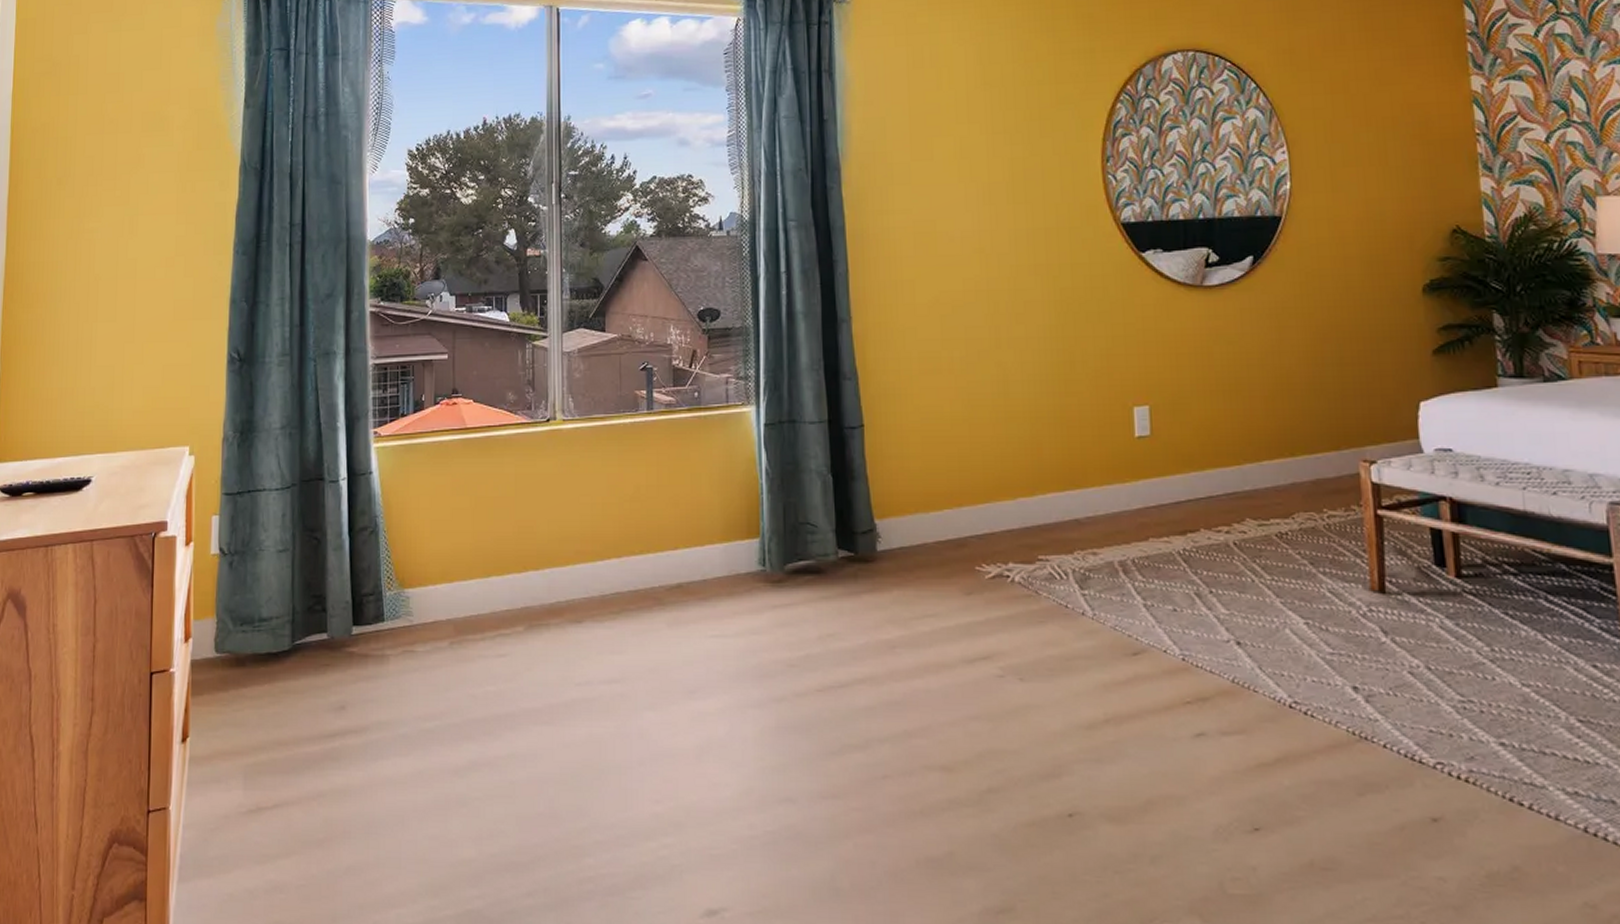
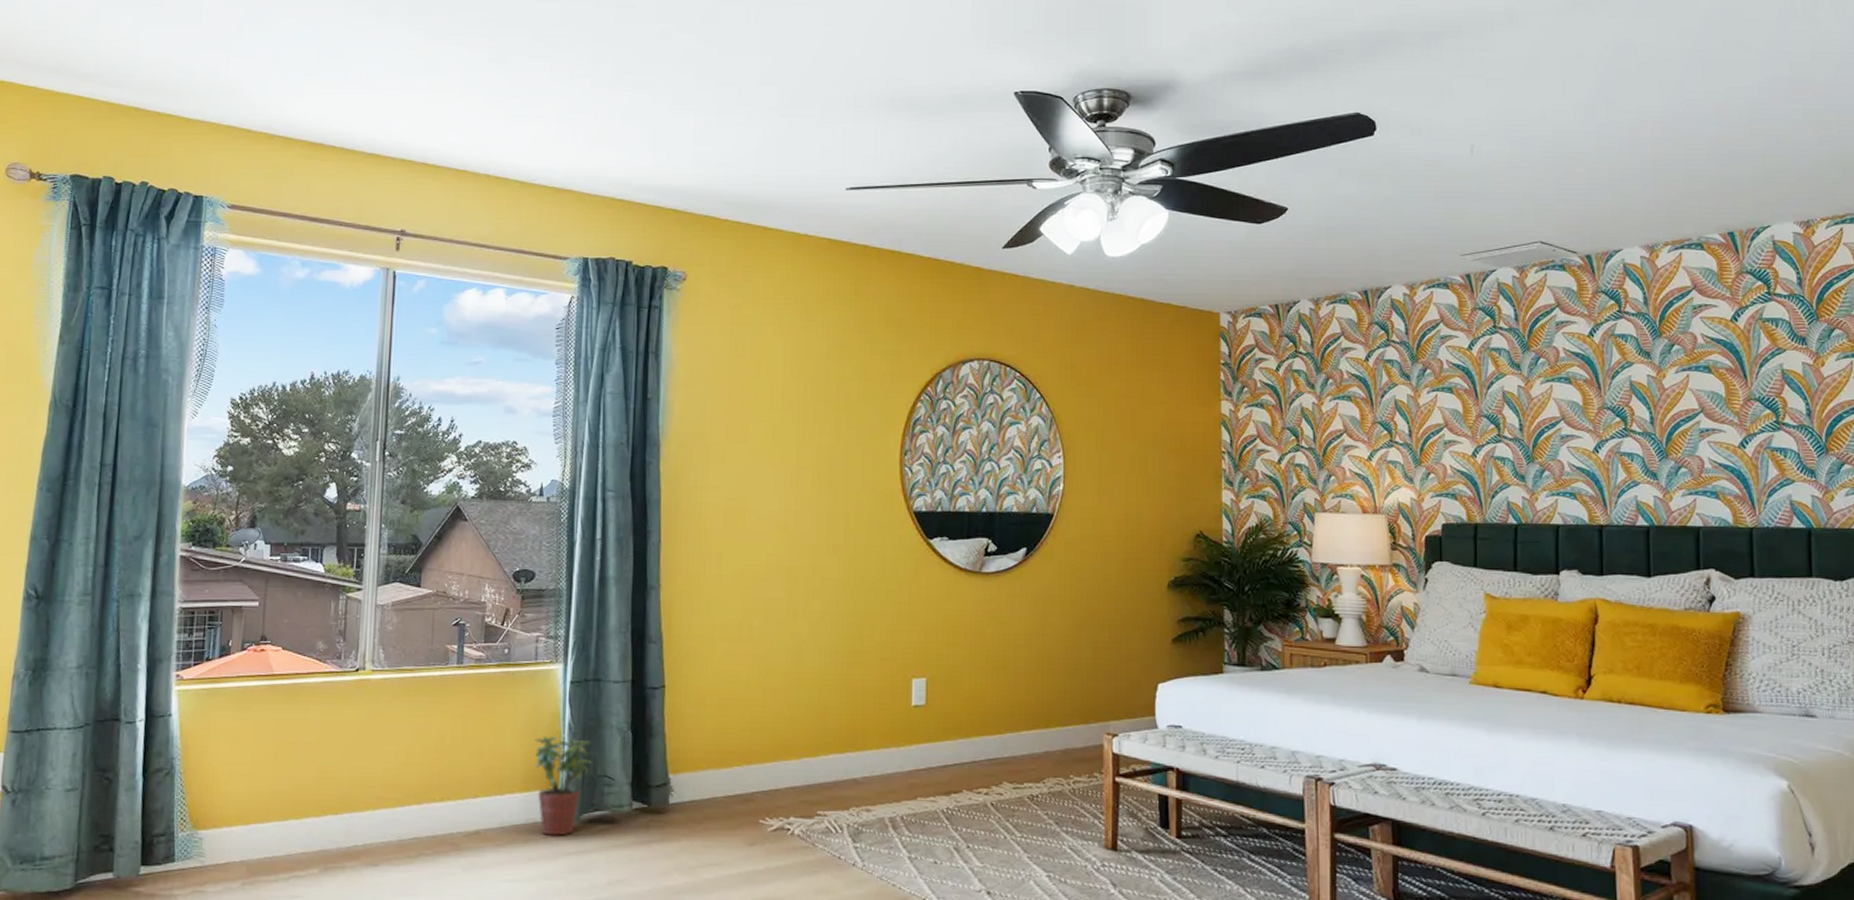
potted plant: none [731,482,794,588] -> present [535,735,593,836]

